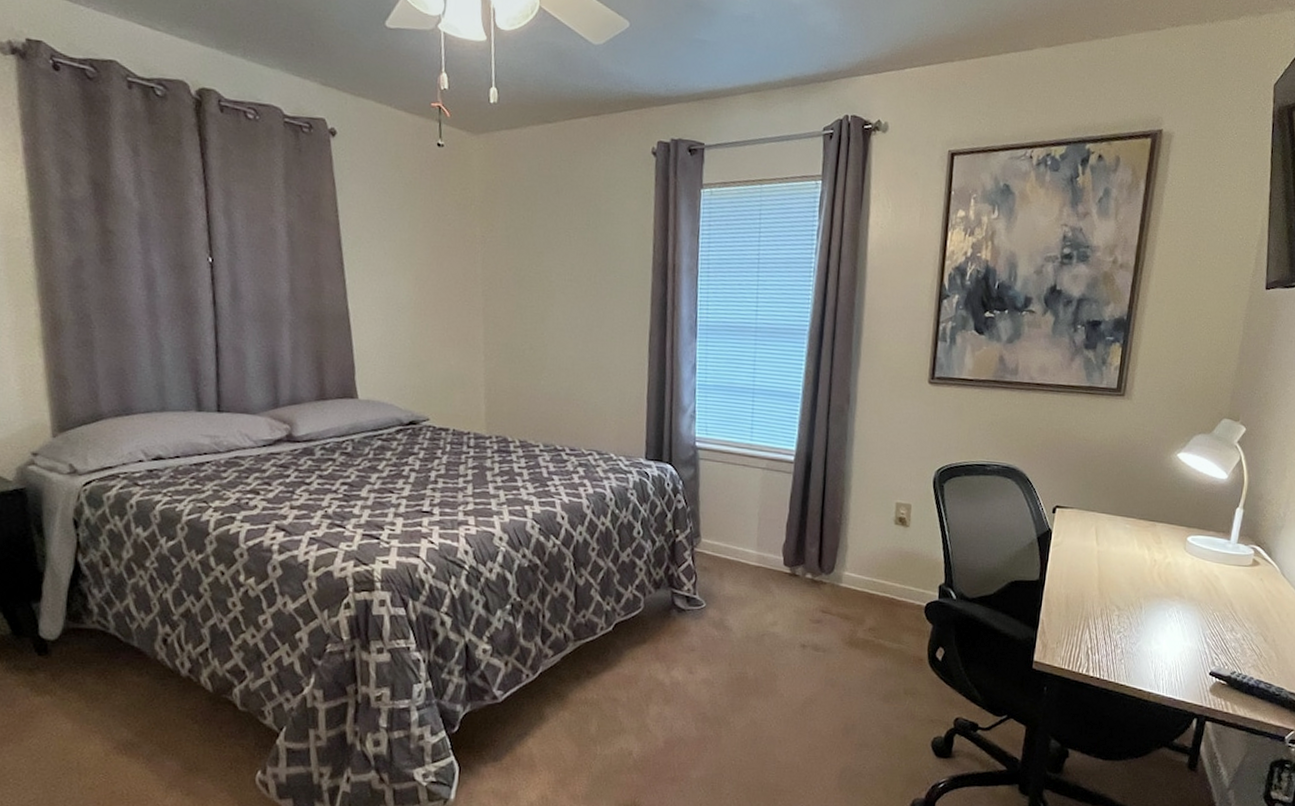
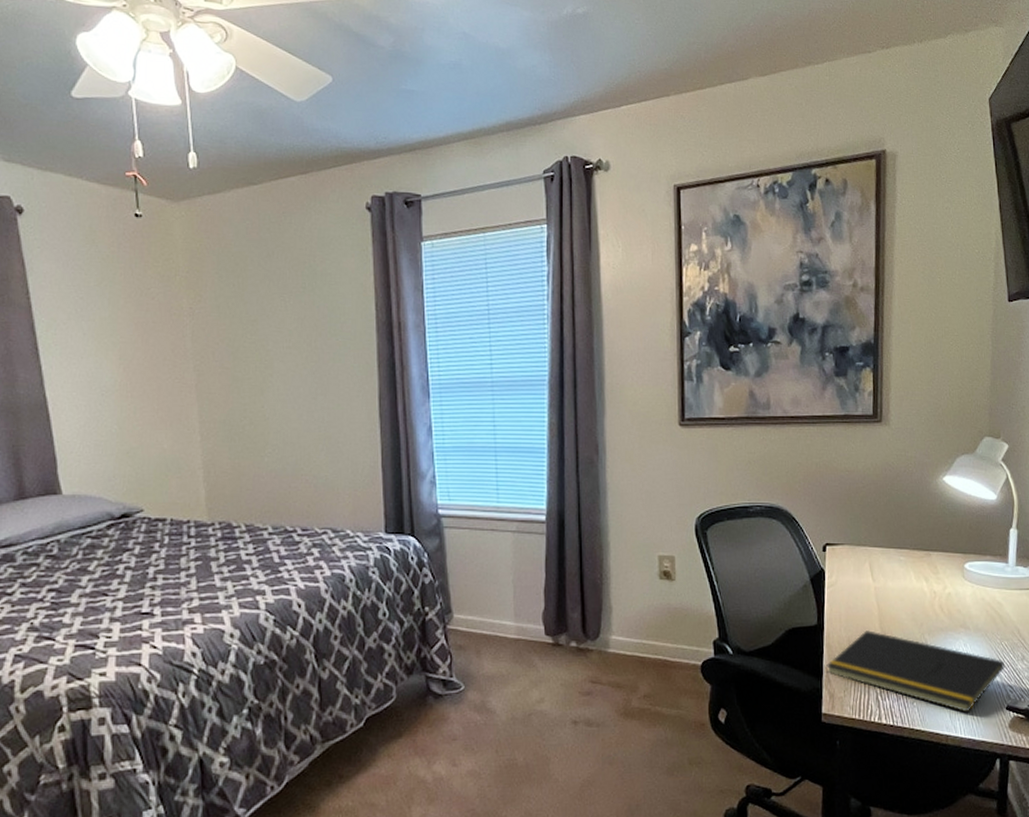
notepad: none [1042,590,1214,674] -> present [826,630,1005,713]

